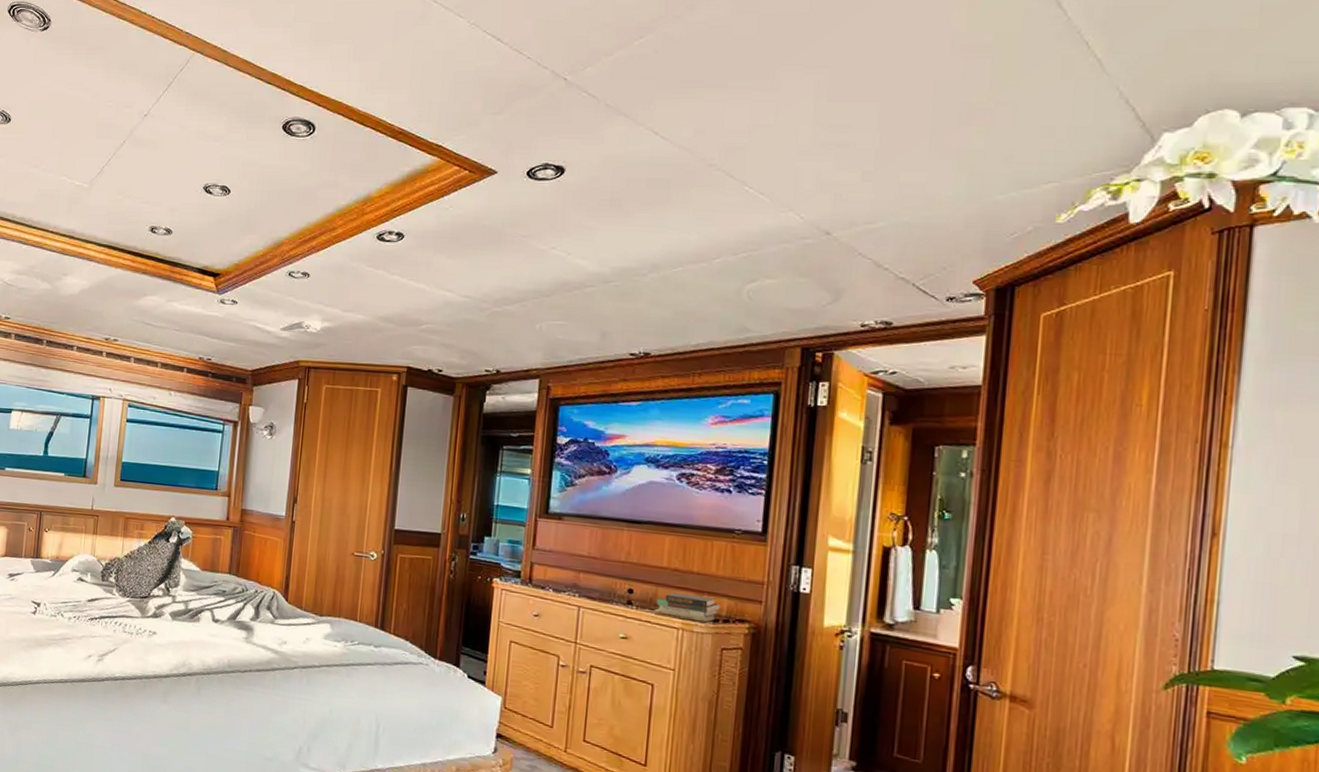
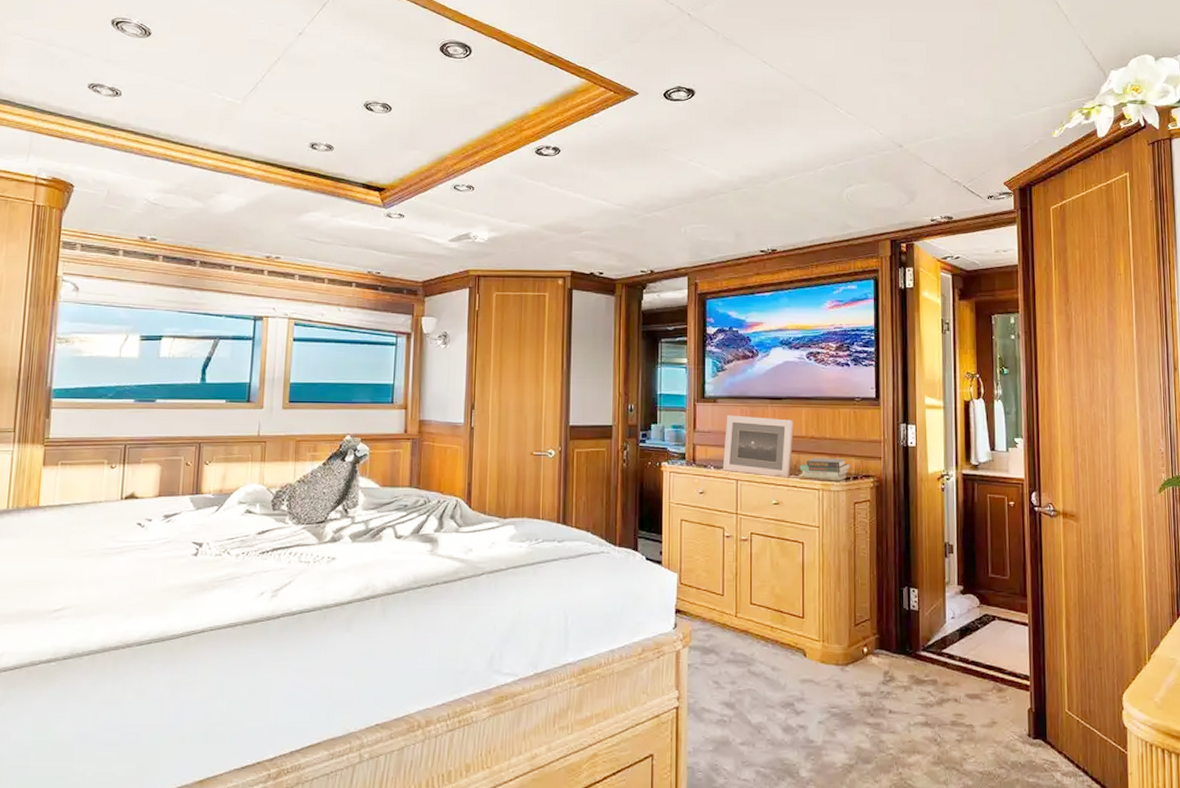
picture frame: none [562,535,654,612] -> present [722,415,794,478]

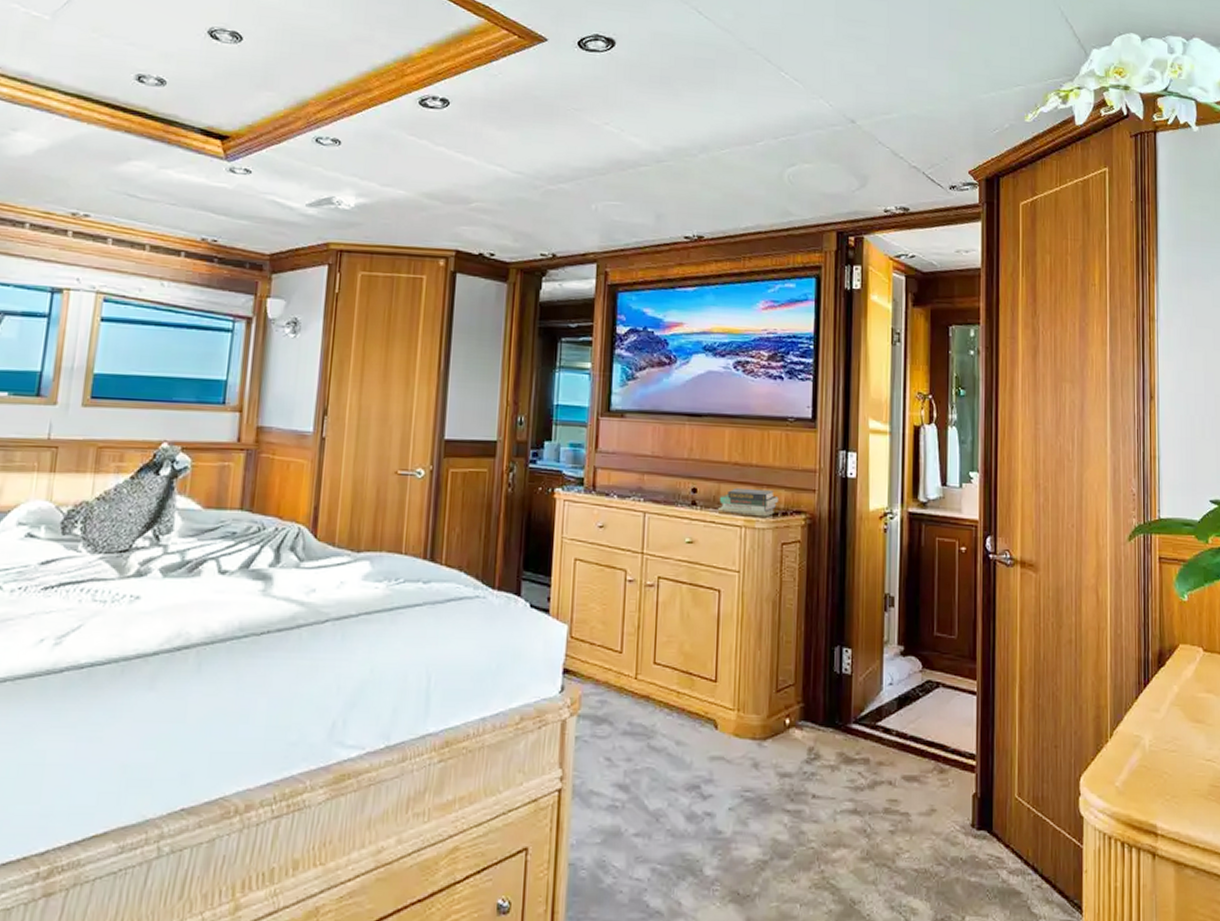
picture frame: present [722,415,794,478] -> none [627,433,715,512]

